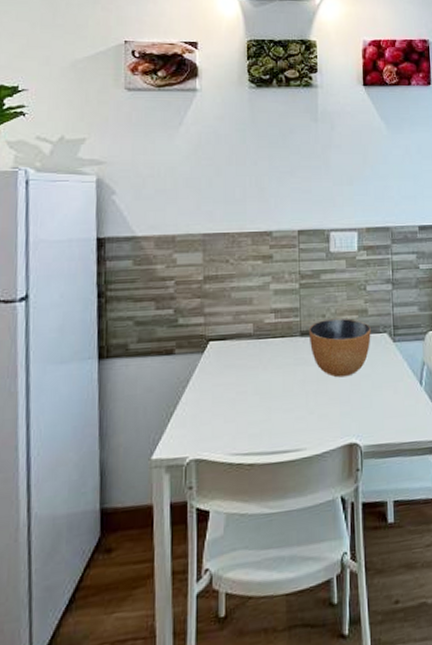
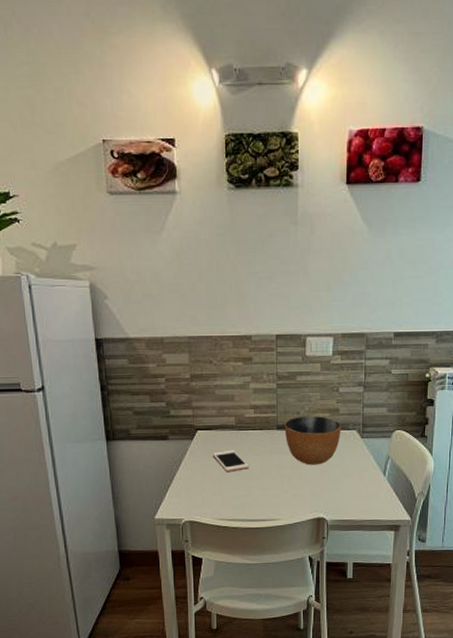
cell phone: none [227,363,268,392] -> present [213,449,248,473]

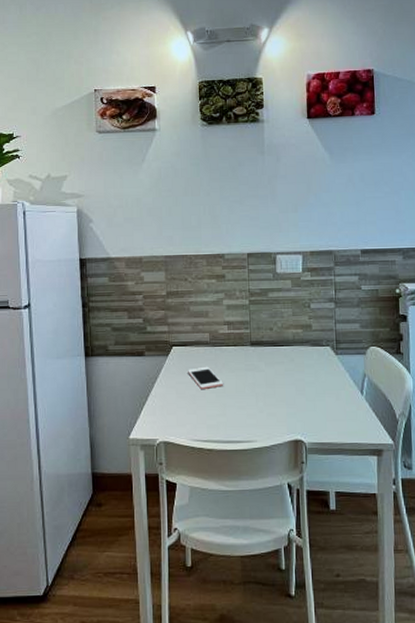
bowl: present [284,415,341,465] -> none [257,331,315,383]

